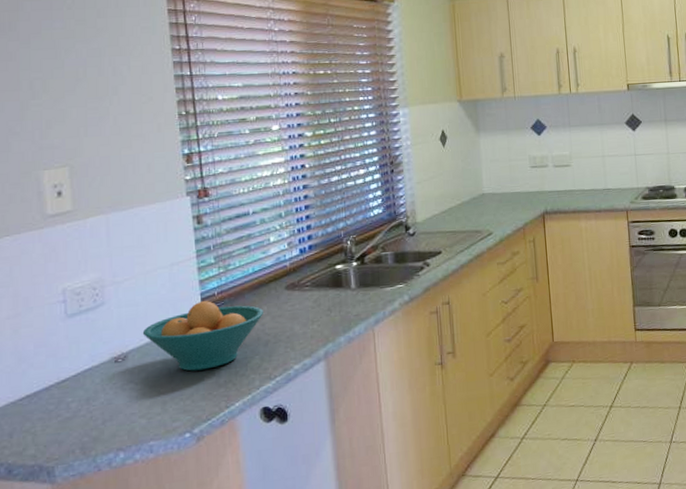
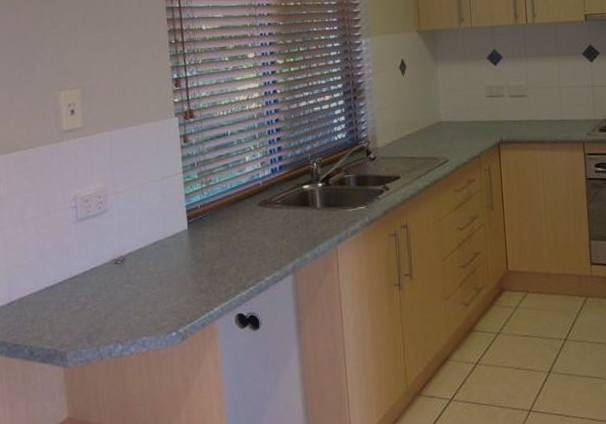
fruit bowl: present [142,301,264,371] -> none [137,213,240,276]

